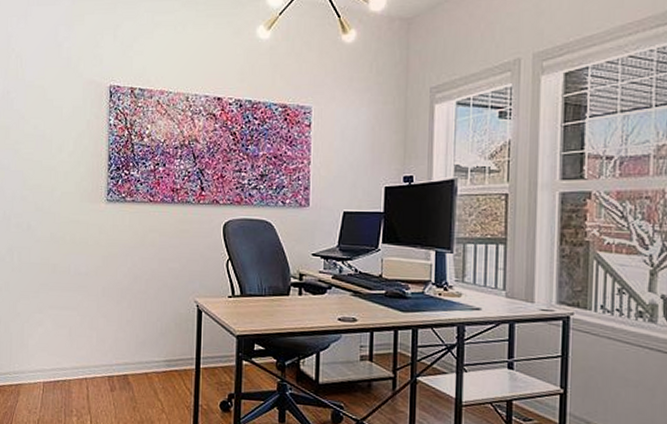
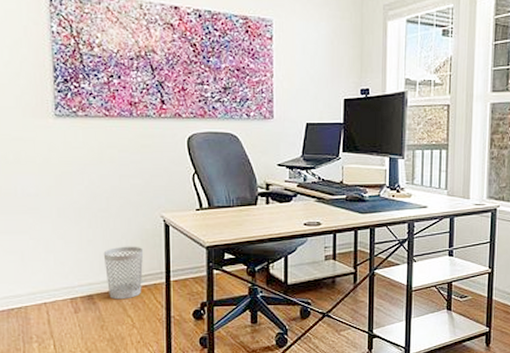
wastebasket: none [140,328,177,383] -> present [103,246,144,300]

